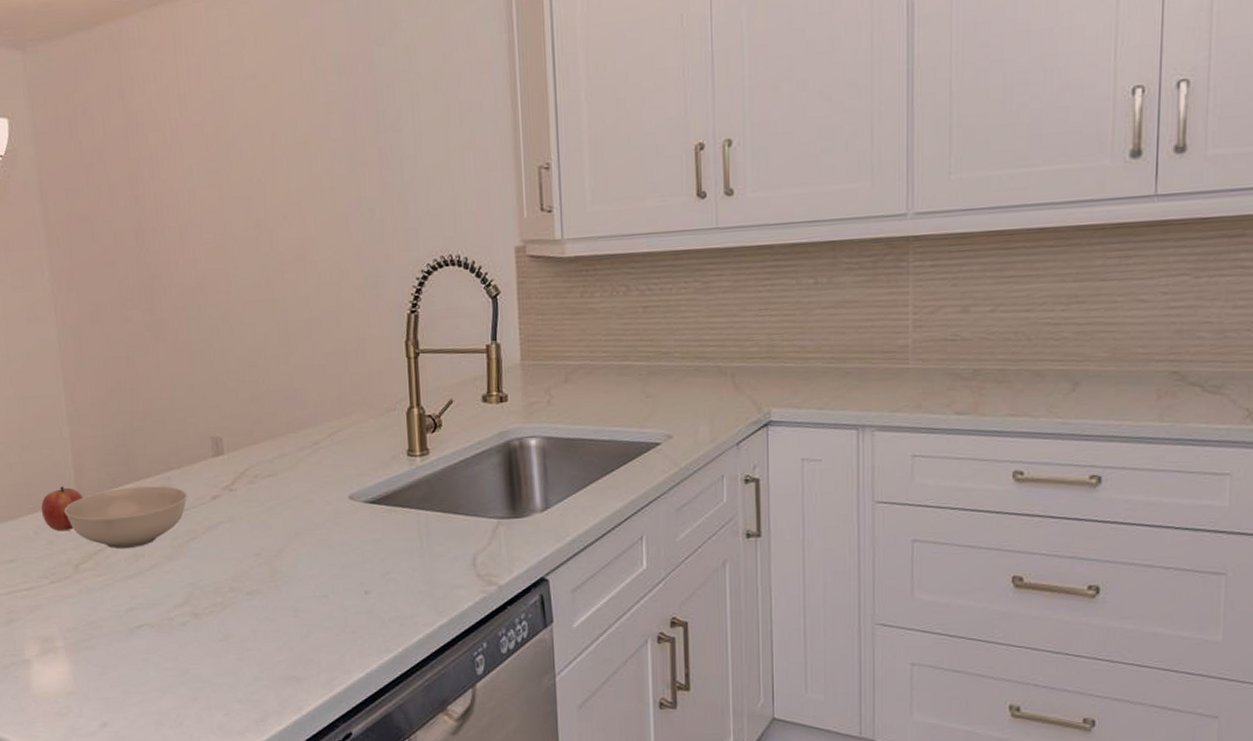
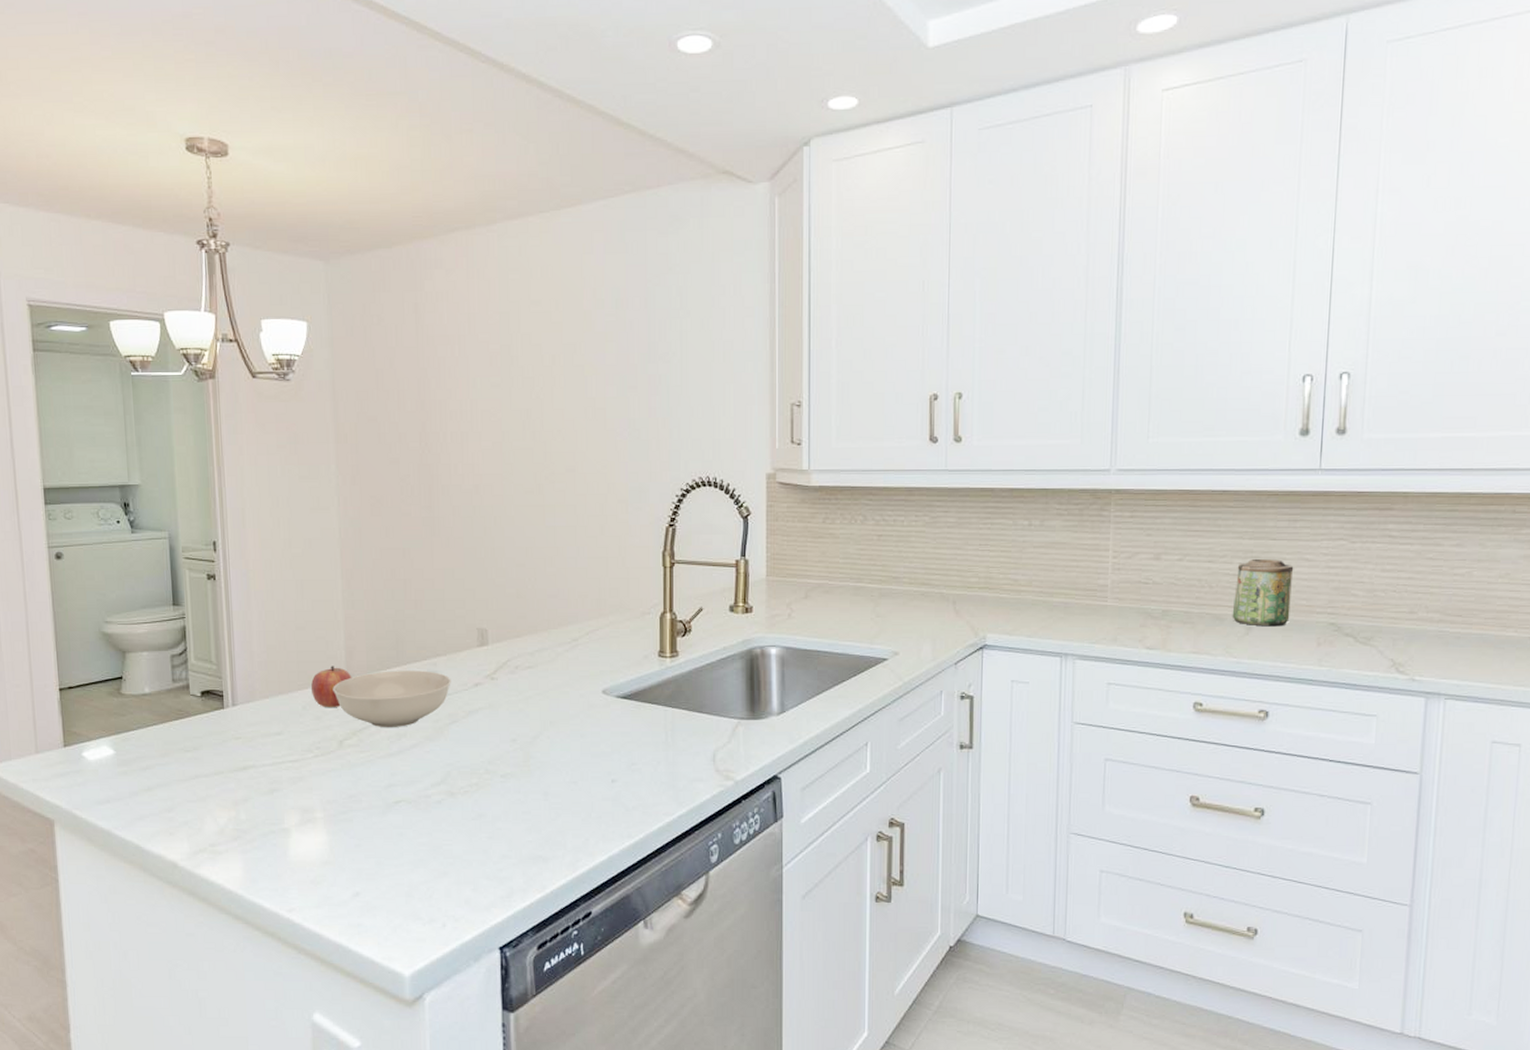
canister: none [1055,303,1127,381] -> present [1232,558,1294,627]

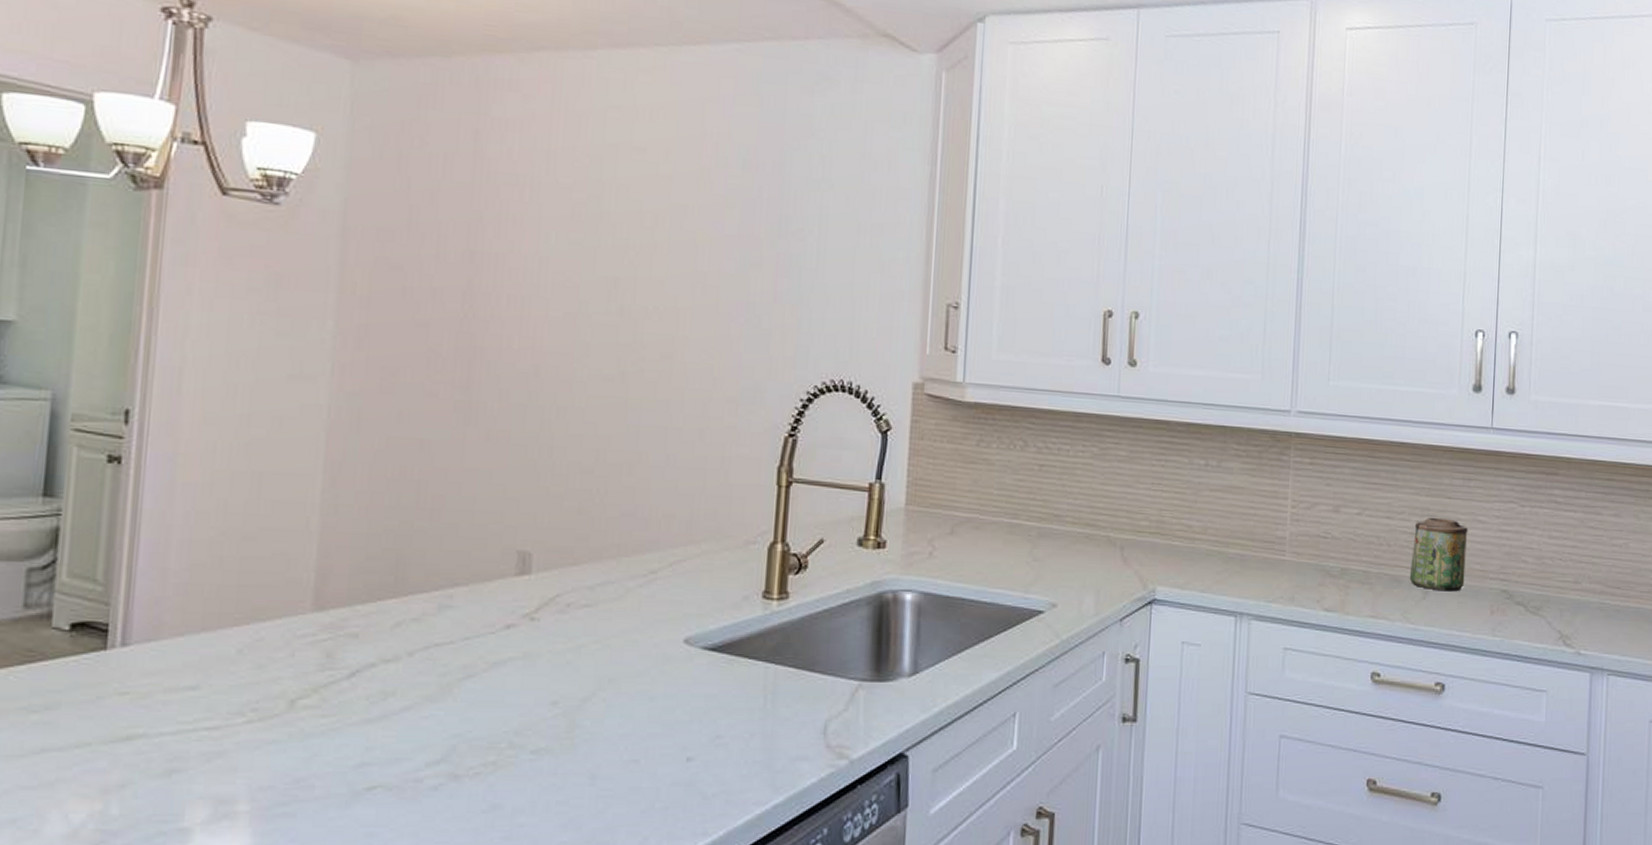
fruit: present [310,666,352,708] -> none [254,593,322,653]
bowl: present [333,671,451,728] -> none [289,603,472,683]

